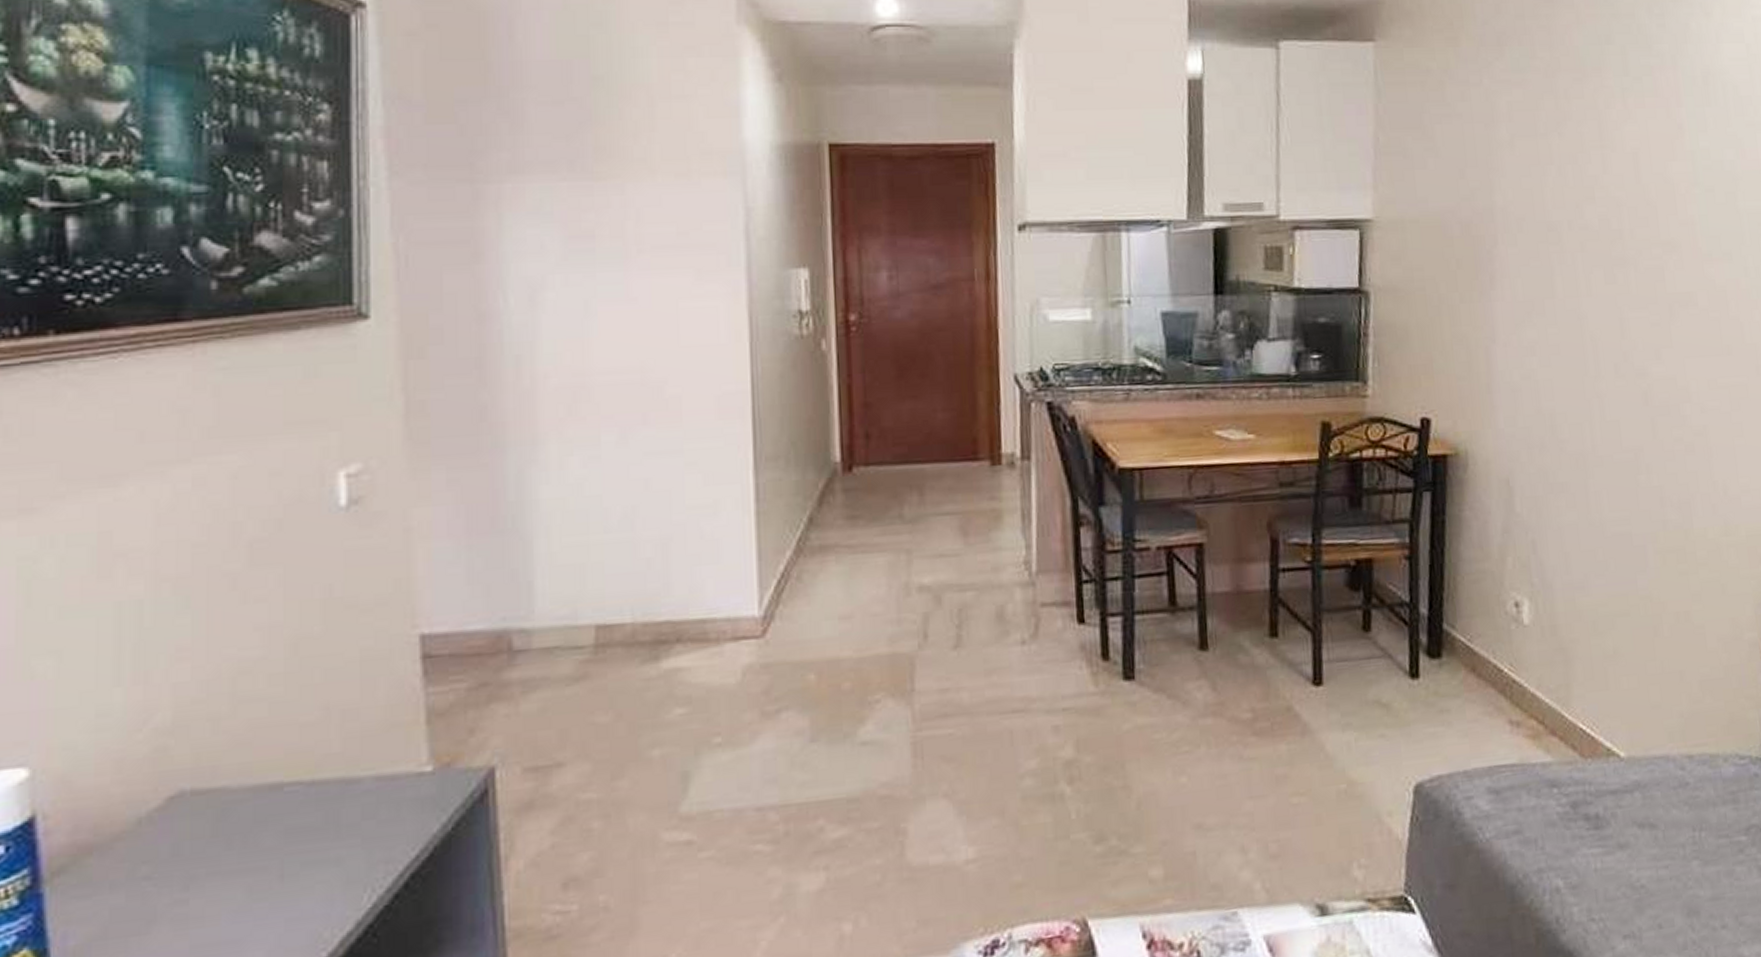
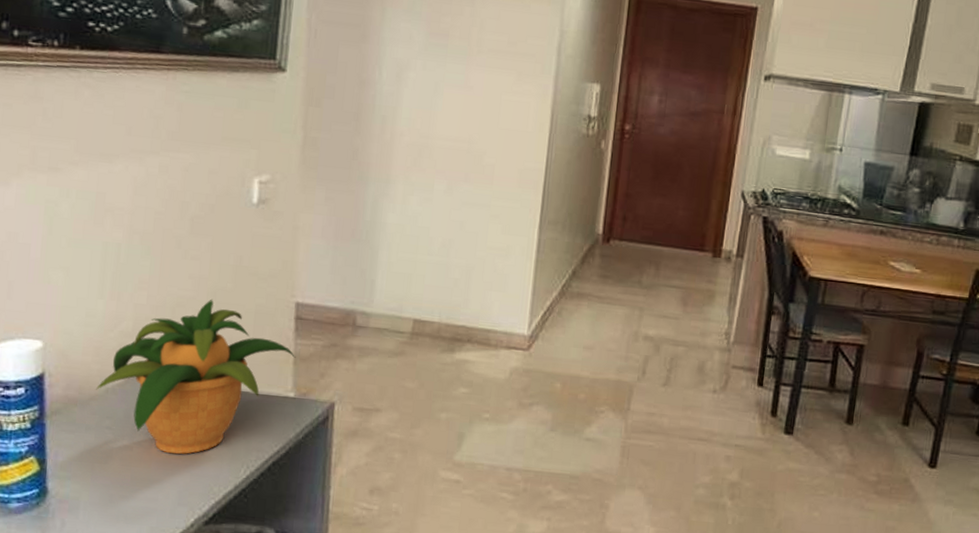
potted plant: none [122,653,429,896] -> present [96,299,296,455]

